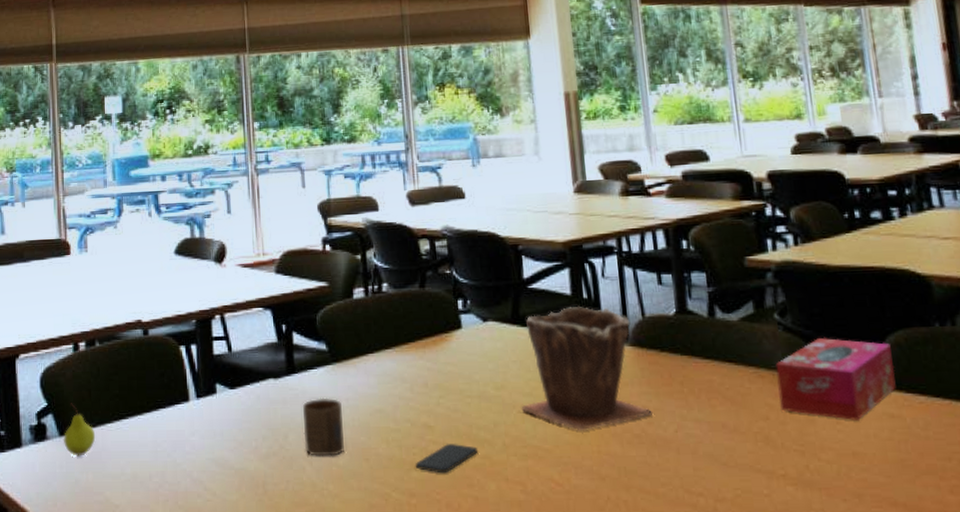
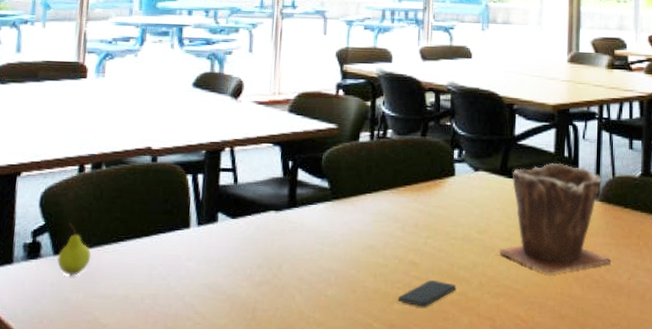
cup: present [302,397,344,456] -> none [297,232,336,287]

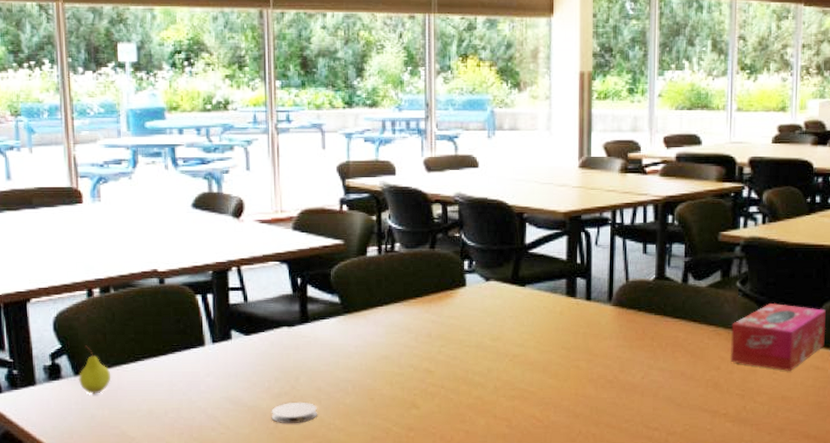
coaster: none [249,291,297,316] -> present [271,402,317,424]
smartphone: present [397,279,457,307] -> none [415,385,472,411]
plant pot: present [499,162,612,275] -> none [513,269,626,377]

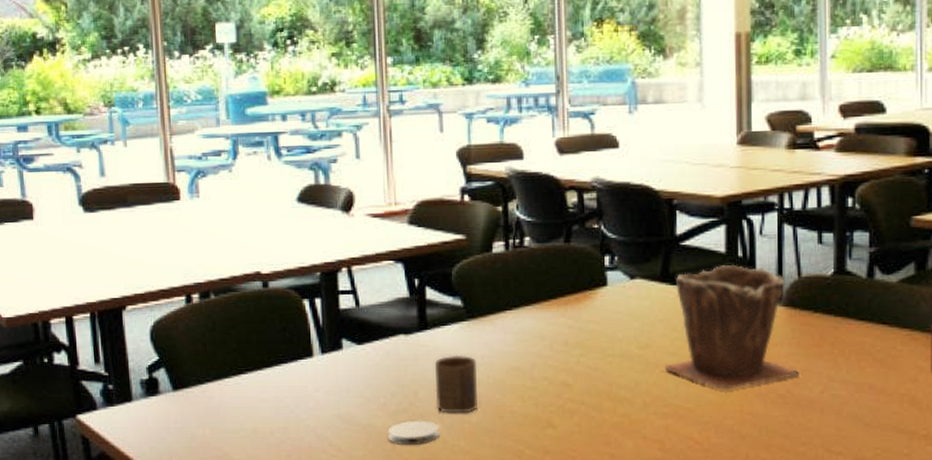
fruit: present [78,345,111,394] -> none [177,357,212,411]
cup: none [314,345,351,396] -> present [434,354,477,413]
plant pot: none [513,269,626,377] -> present [664,264,801,391]

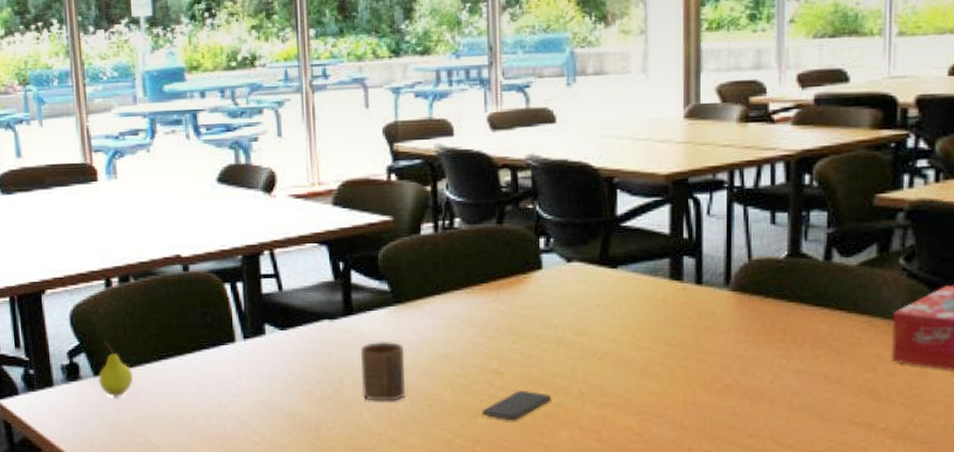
fruit: none [177,357,212,411] -> present [98,342,134,397]
coaster: present [387,420,439,446] -> none [312,408,365,434]
smartphone: none [551,401,618,431] -> present [481,390,552,421]
plant pot: present [664,264,801,391] -> none [602,246,749,380]

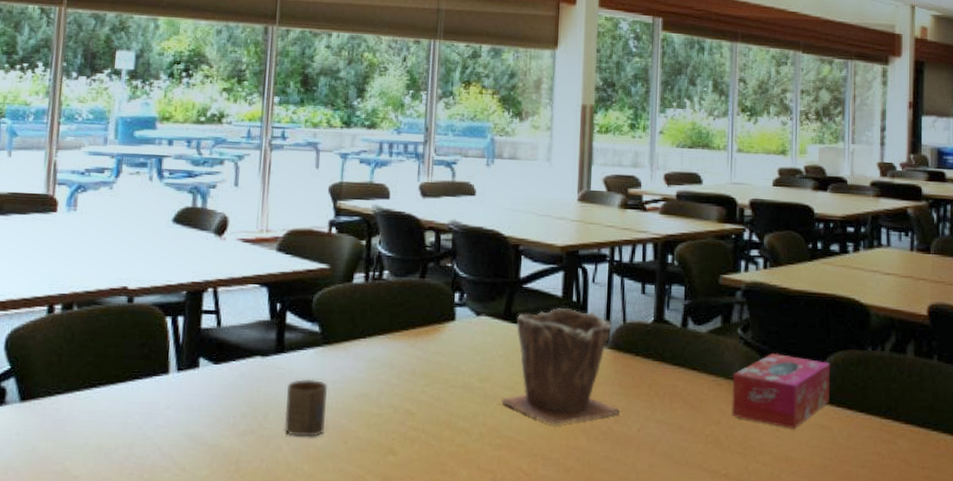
fruit: present [98,342,134,397] -> none [23,367,61,424]
smartphone: present [481,390,552,421] -> none [392,430,456,459]
plant pot: none [602,246,749,380] -> present [501,307,621,426]

